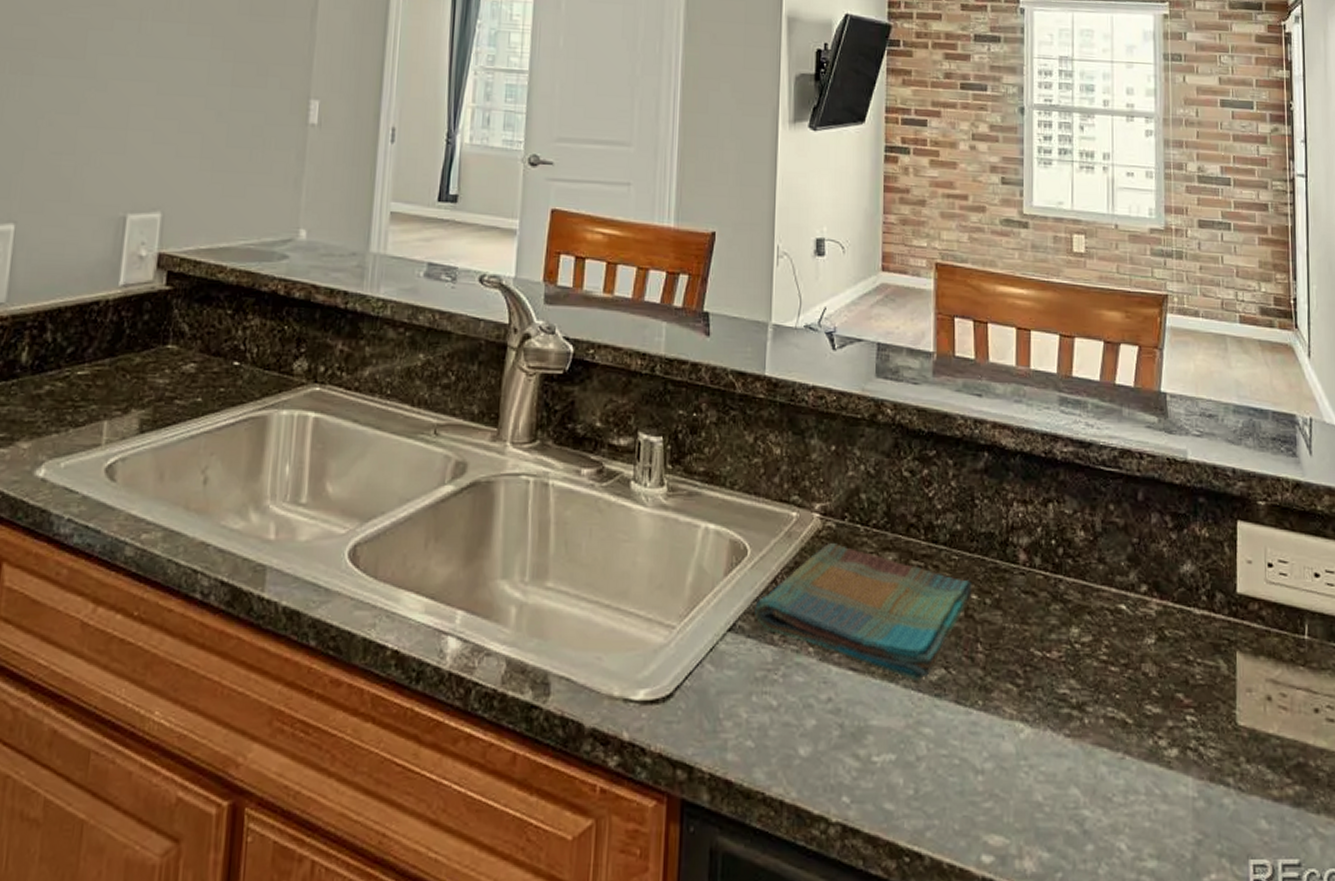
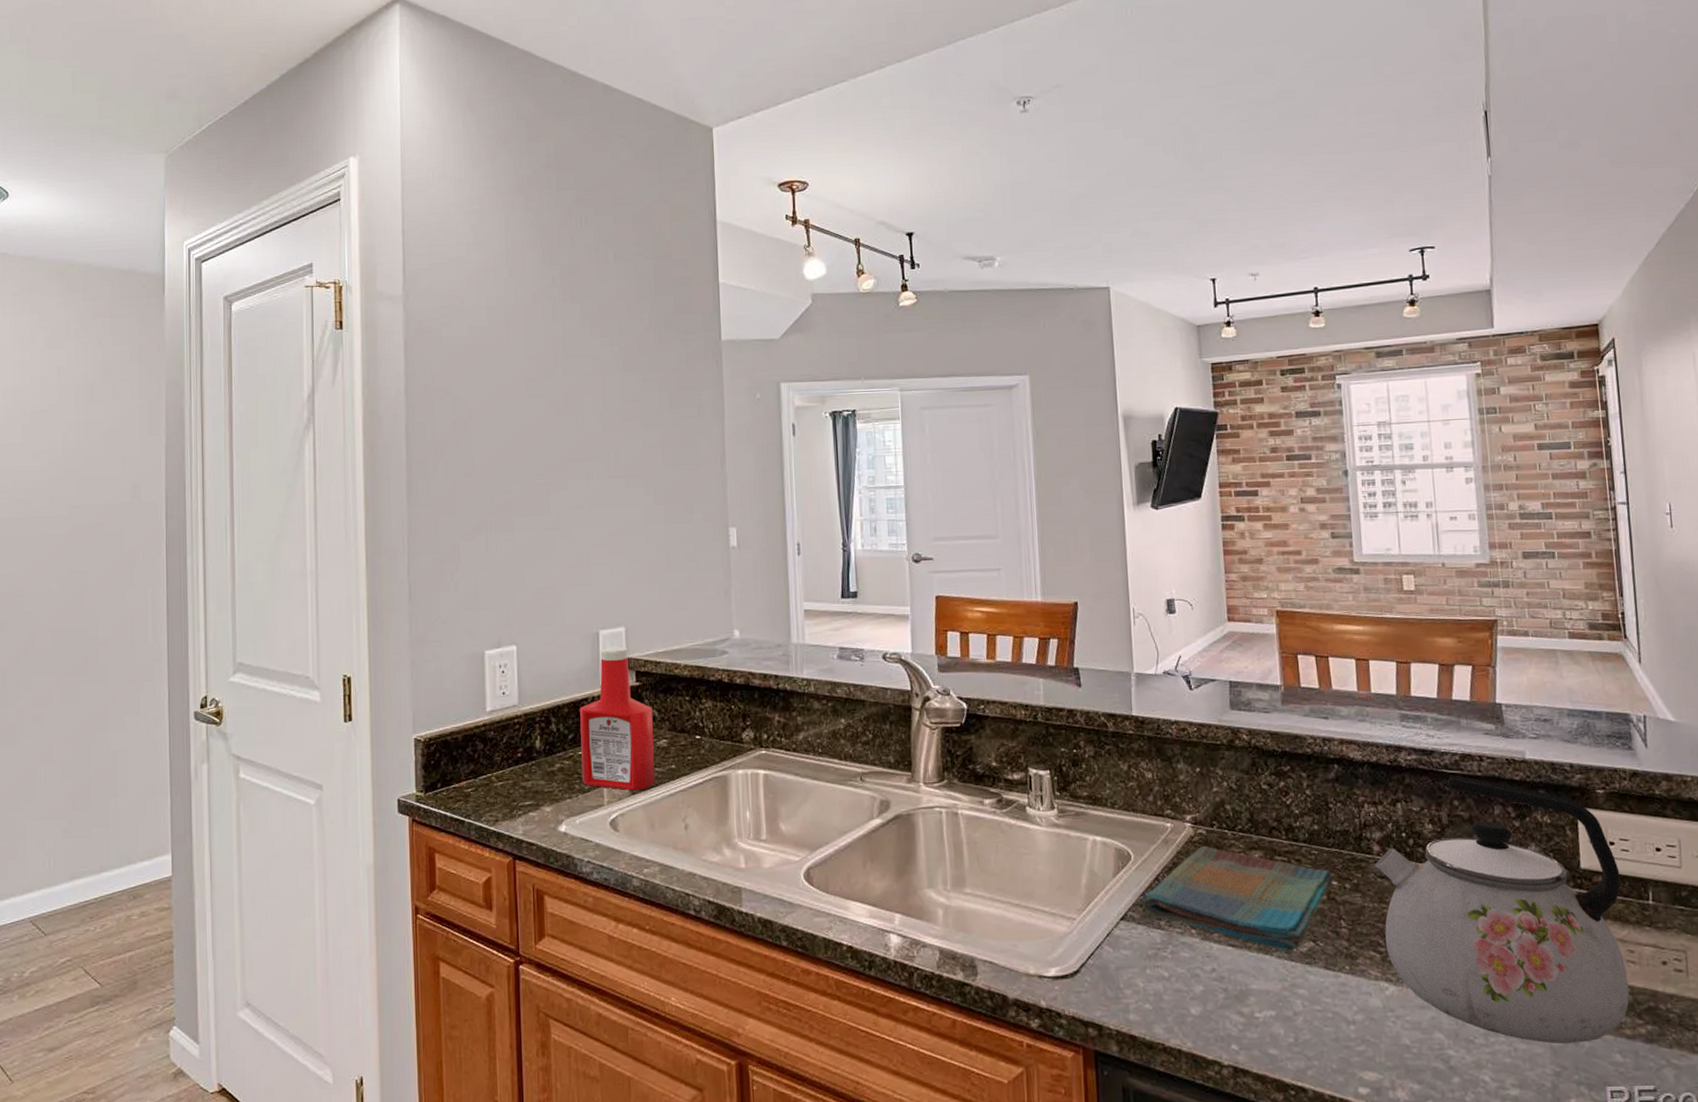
ketchup bottle: none [75,237,183,429] -> present [580,647,655,791]
kettle: none [1021,474,1279,805] -> present [1376,775,1630,1043]

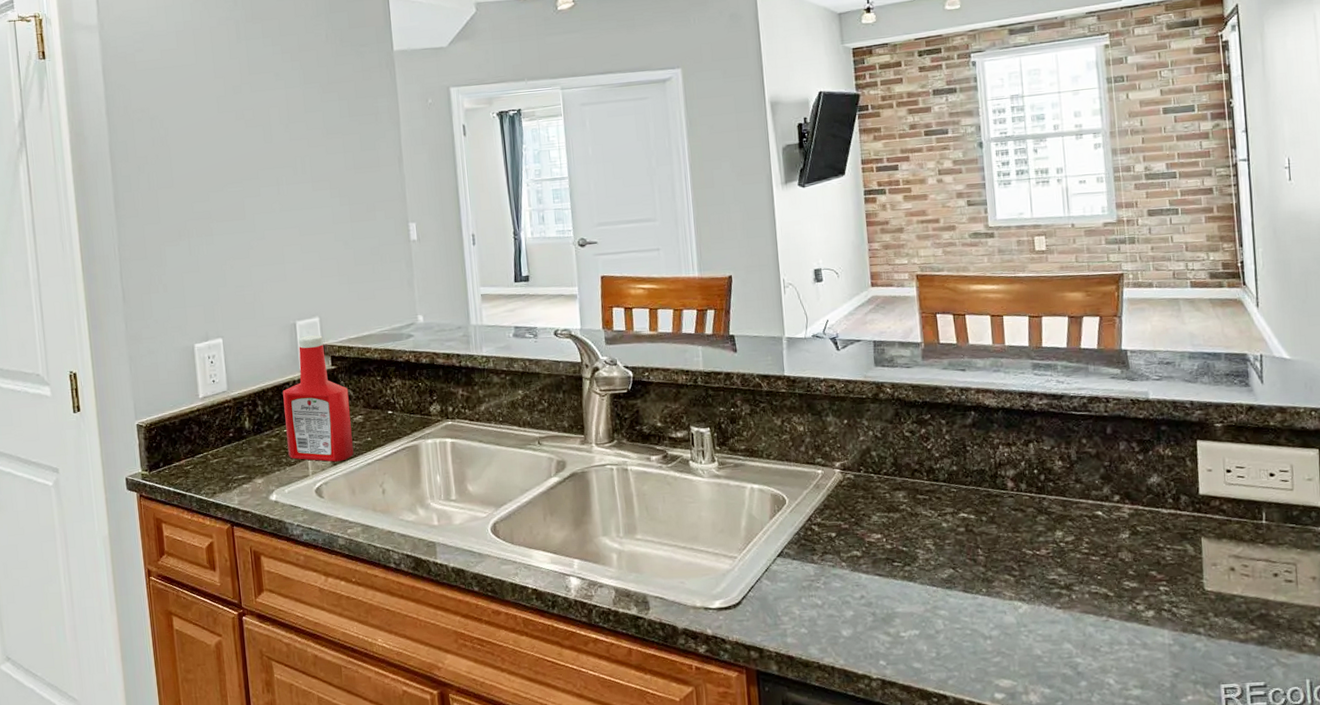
dish towel: present [1142,845,1333,952] -> none [796,488,970,579]
kettle: present [1376,775,1630,1043] -> none [1010,416,1243,649]

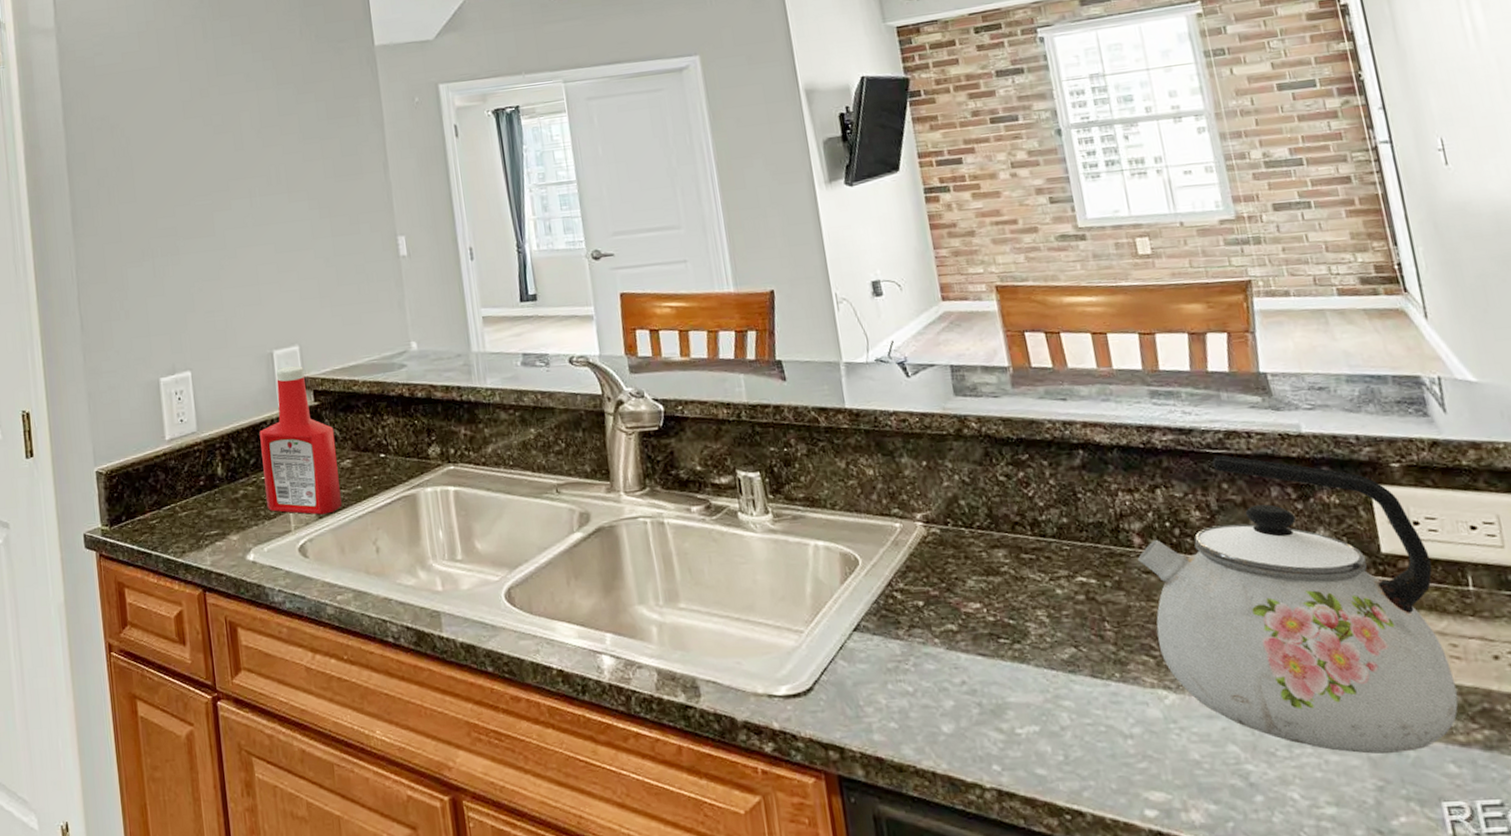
kettle: none [1010,416,1243,649] -> present [1138,455,1459,754]

